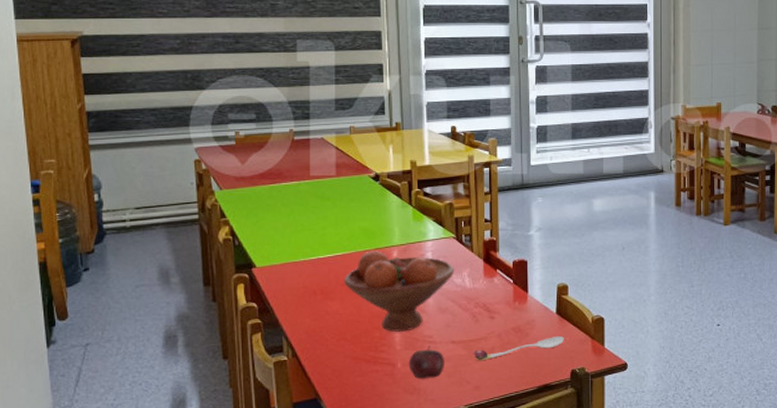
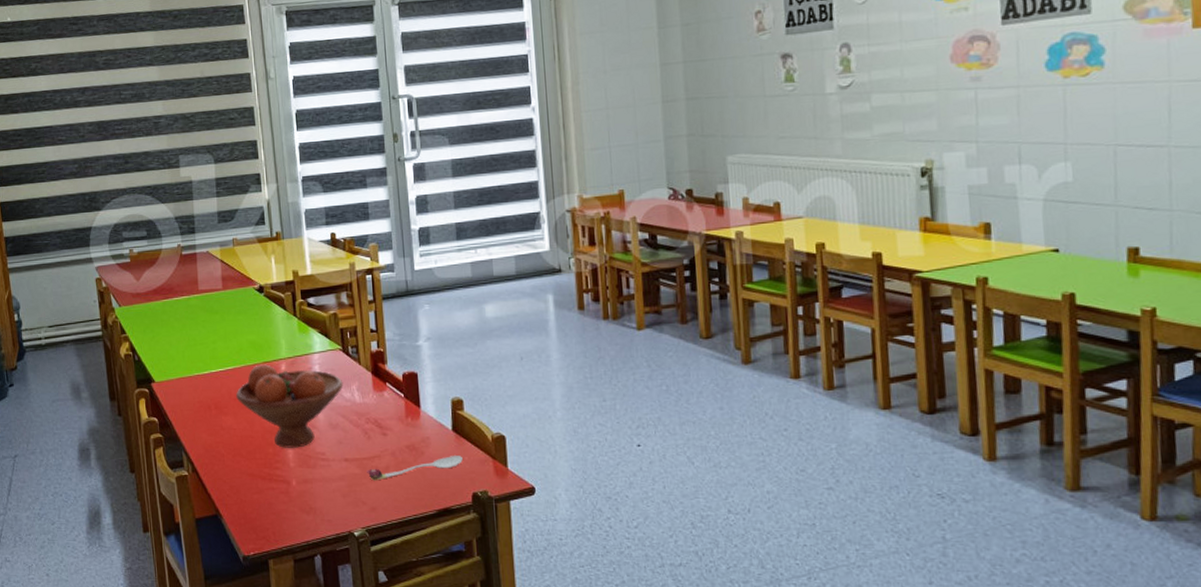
apple: present [408,345,445,380] -> none [303,463,340,499]

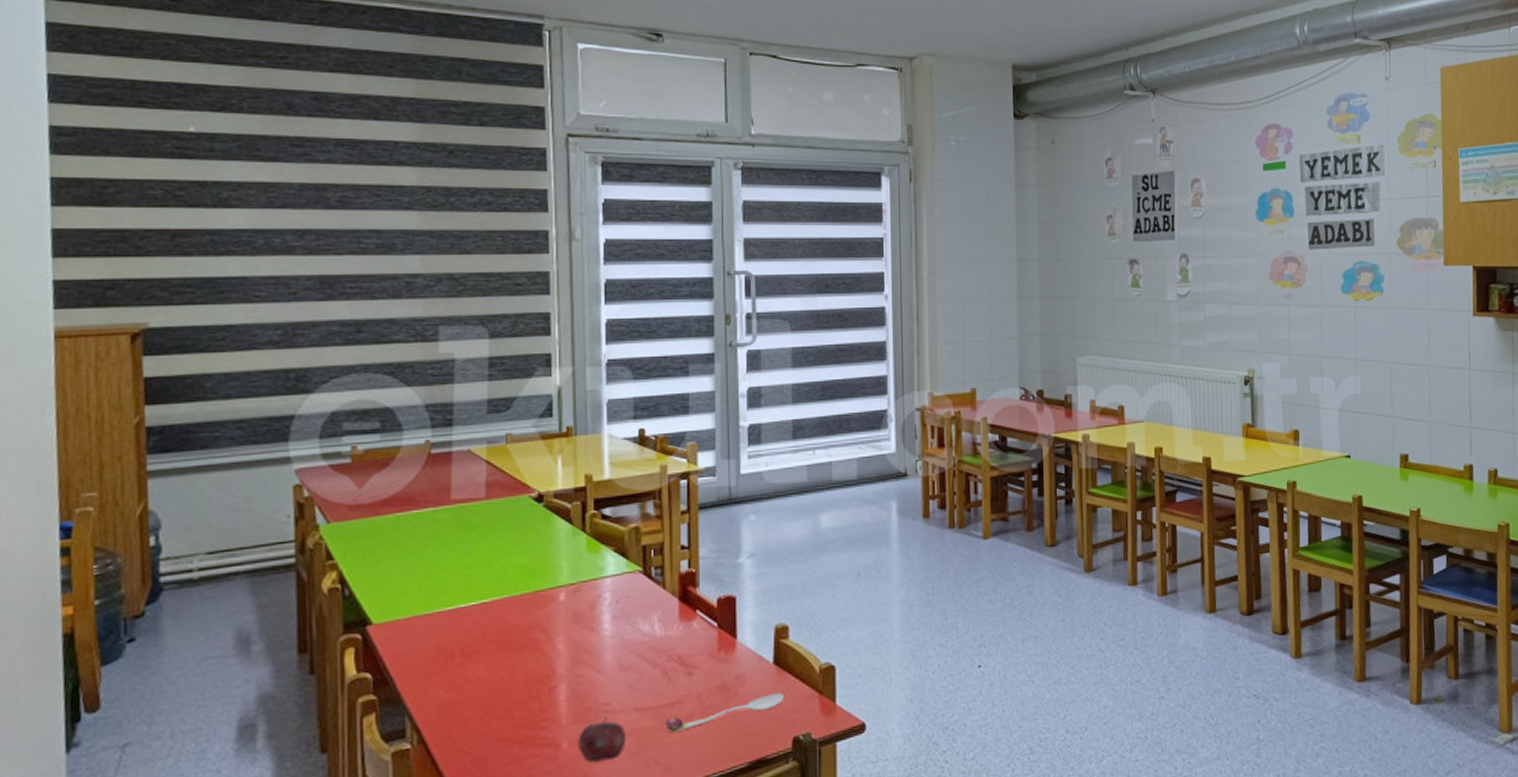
fruit bowl: present [236,364,344,448] -> none [493,593,641,701]
apple: none [303,463,340,499] -> present [577,716,627,763]

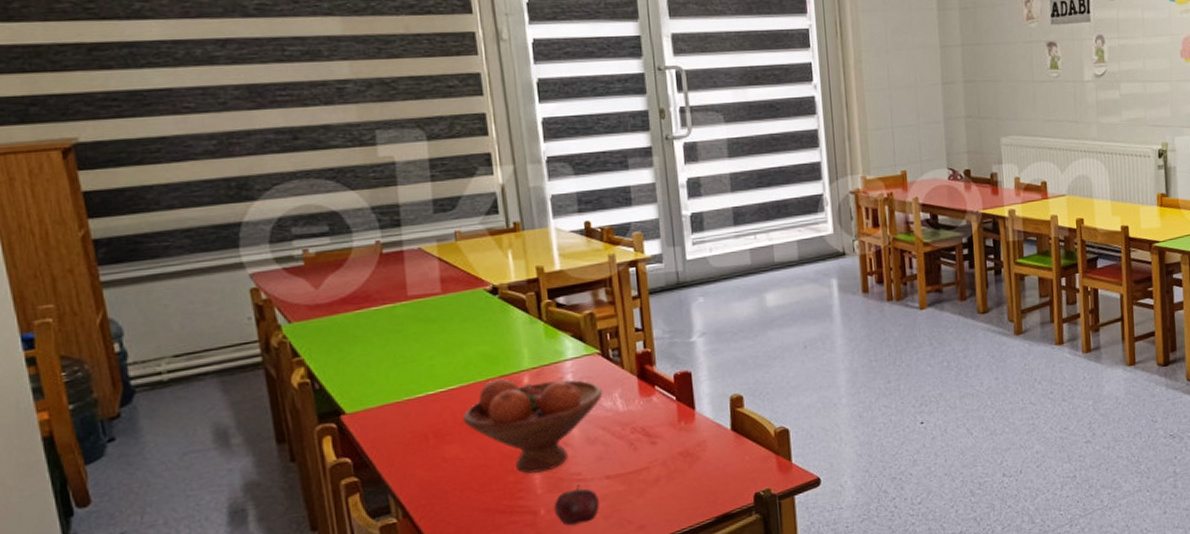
fruit bowl: none [493,593,641,701] -> present [463,378,603,474]
spoon: present [663,692,784,733] -> none [633,455,743,496]

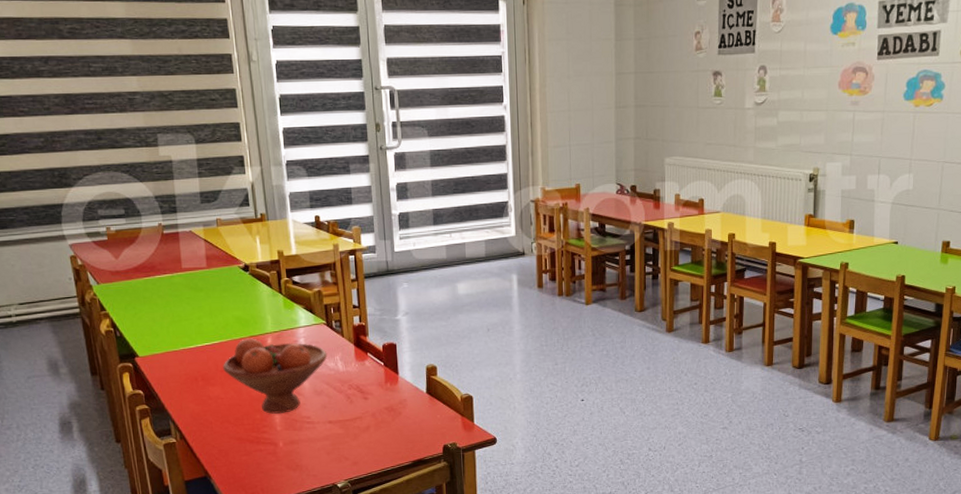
apple: present [553,484,600,526] -> none [289,426,324,457]

